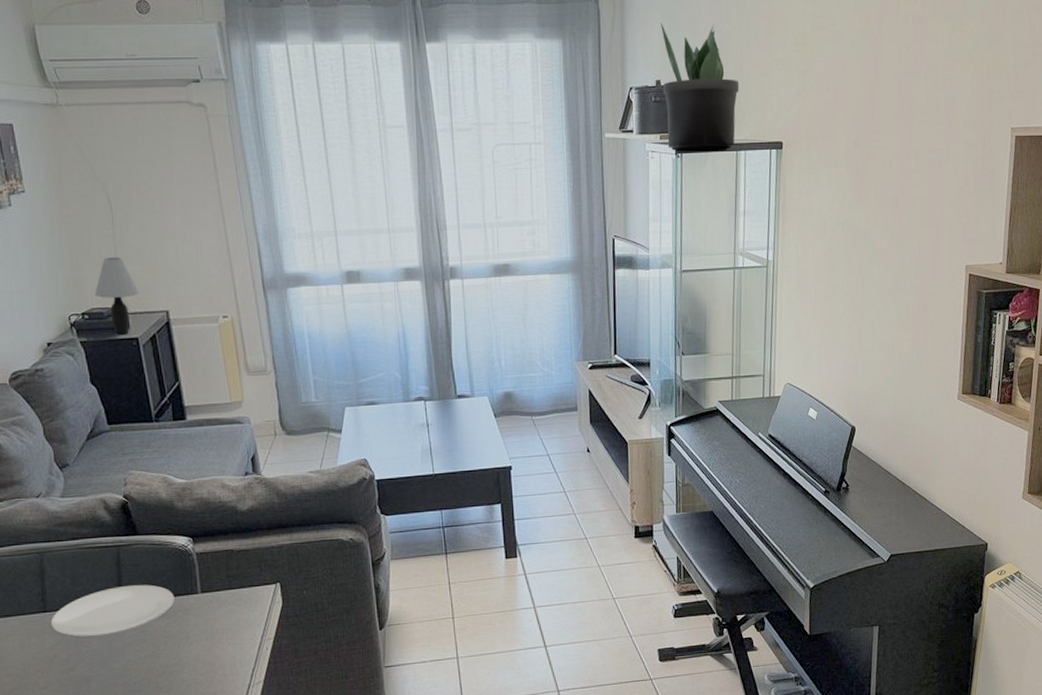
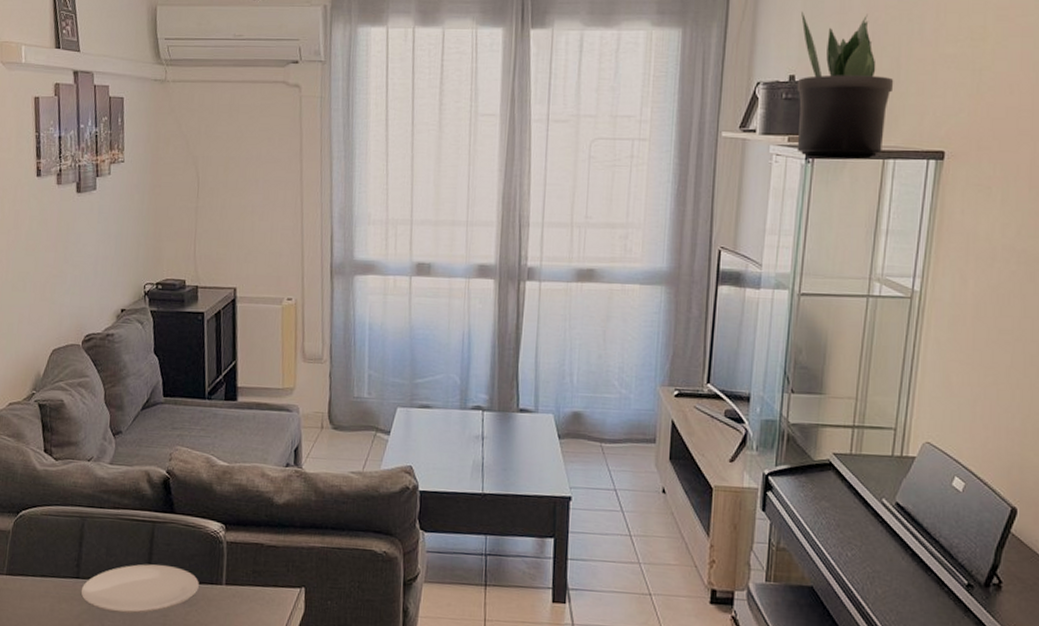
table lamp: present [94,256,140,335] -> none [170,229,213,308]

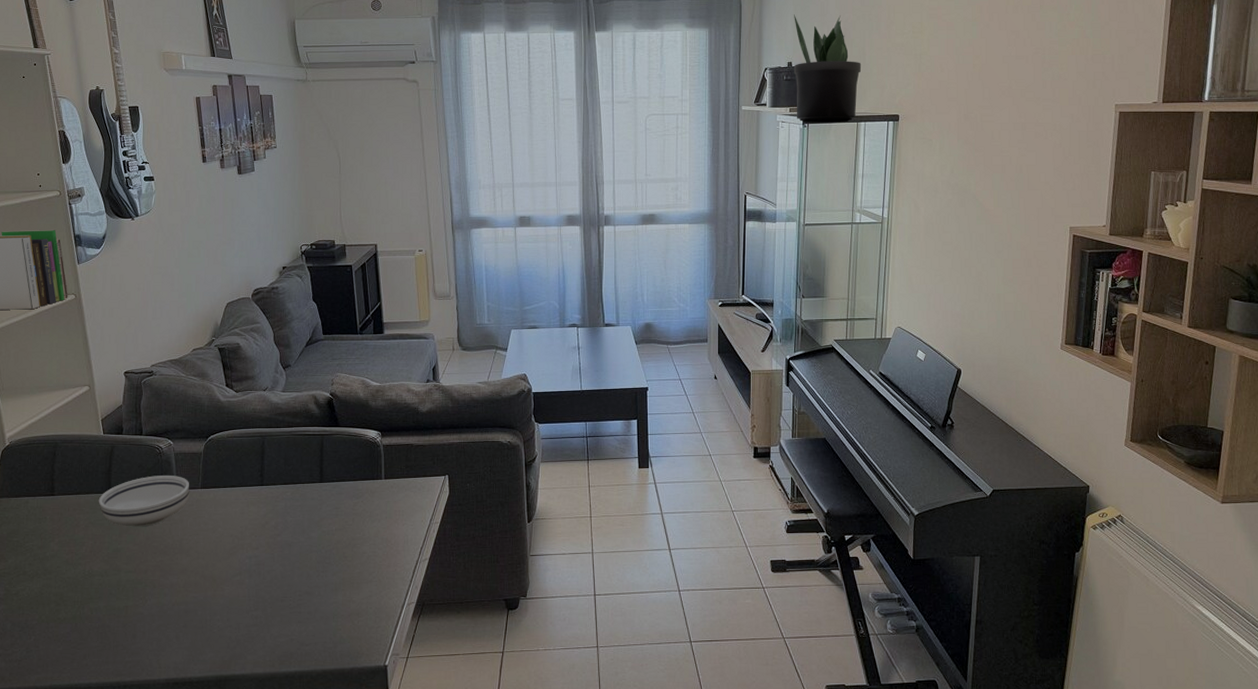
plate: present [80,564,199,614] -> none [265,469,363,509]

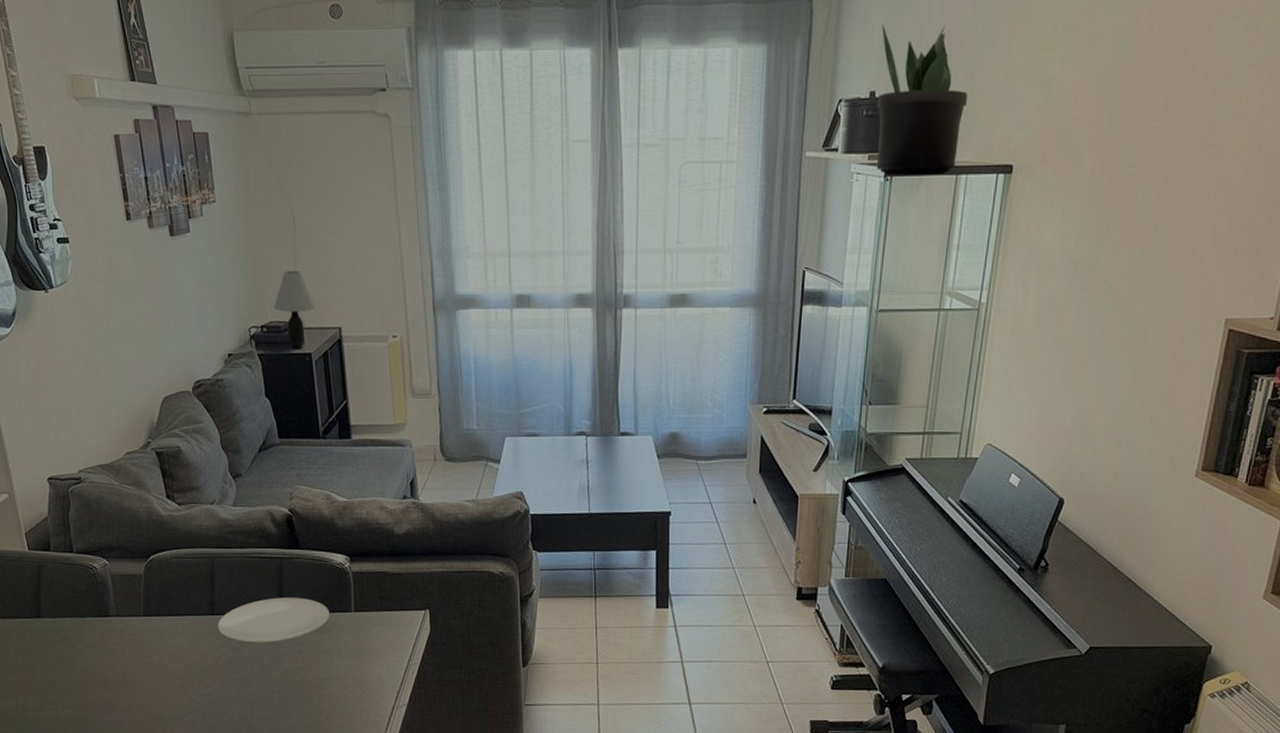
bowl: present [98,475,190,527] -> none [27,600,131,658]
plate: none [265,469,363,509] -> present [217,597,329,644]
table lamp: none [321,200,356,262] -> present [273,270,316,350]

